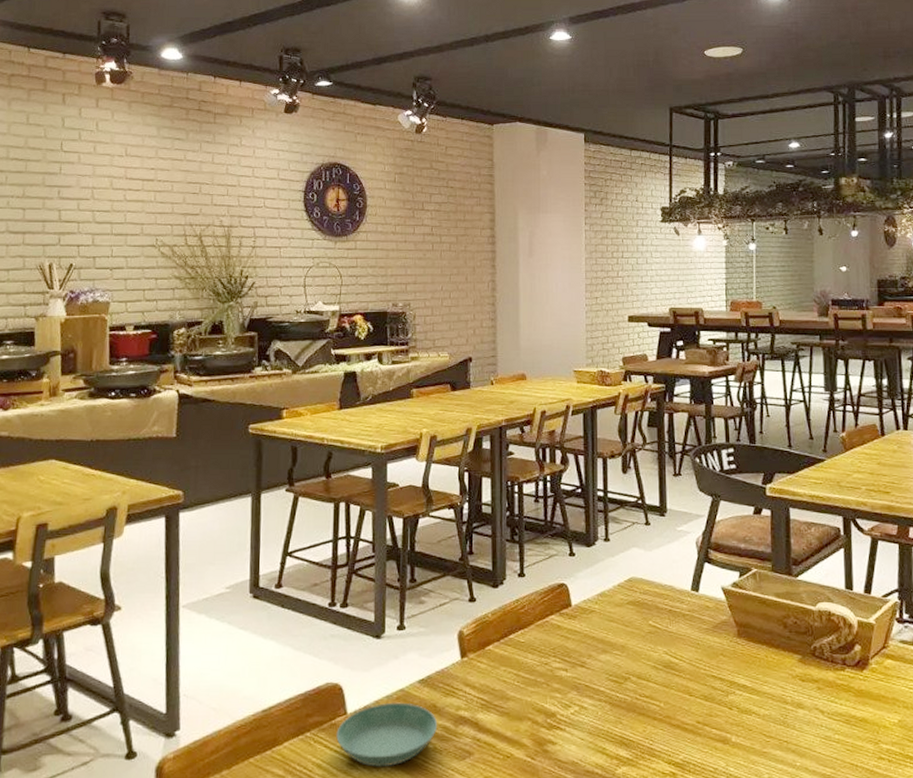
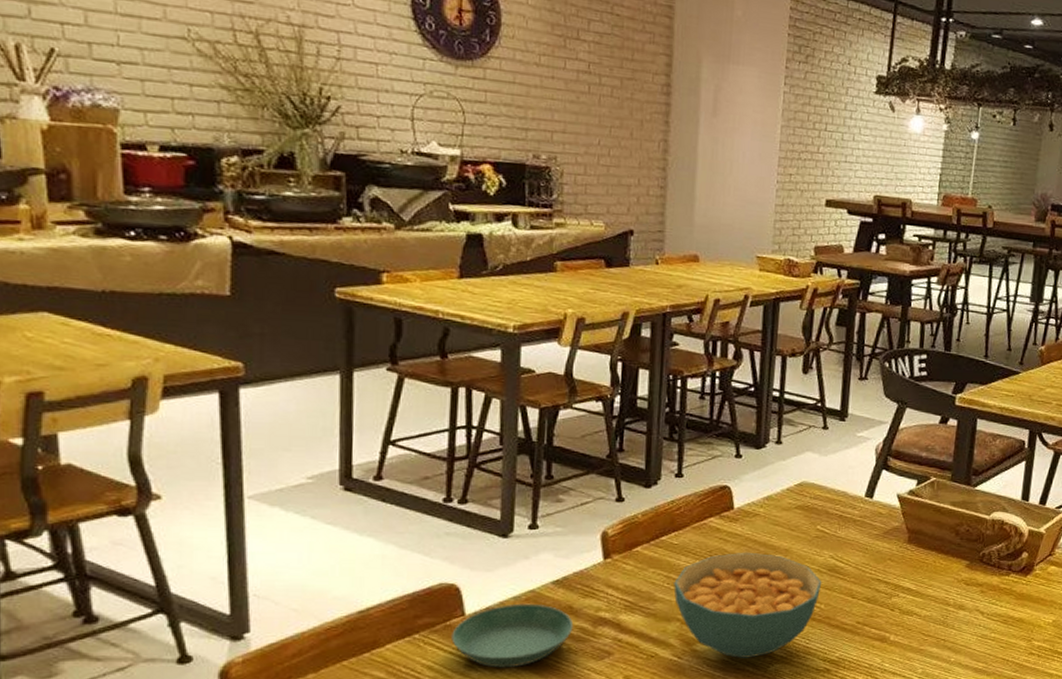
cereal bowl: none [523,649,659,760] -> present [673,552,822,658]

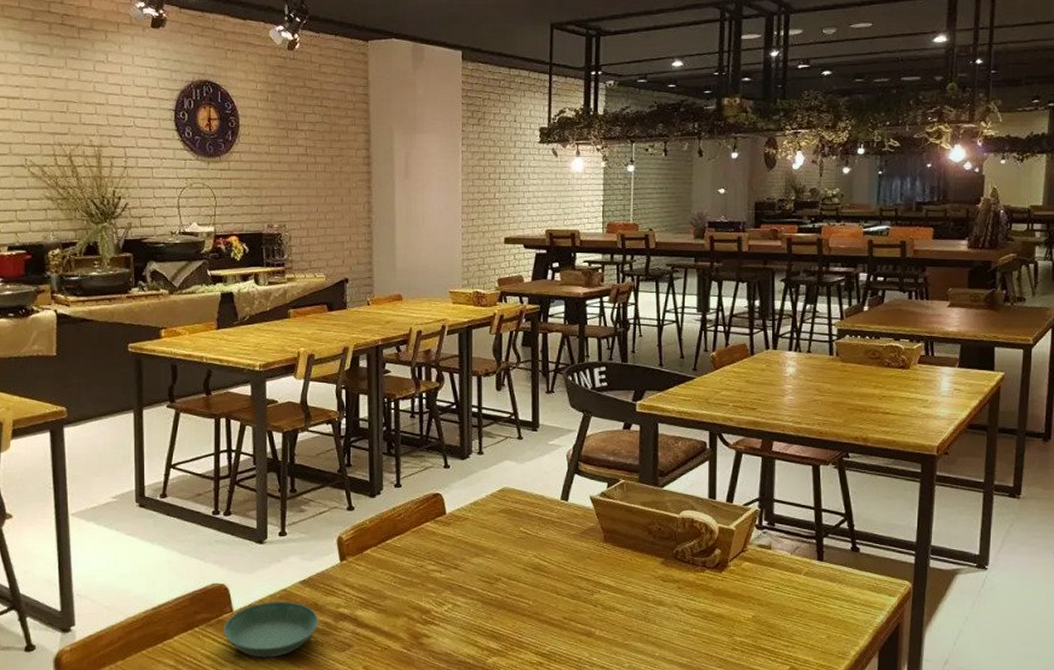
cereal bowl: present [673,552,822,658] -> none [400,553,529,651]

